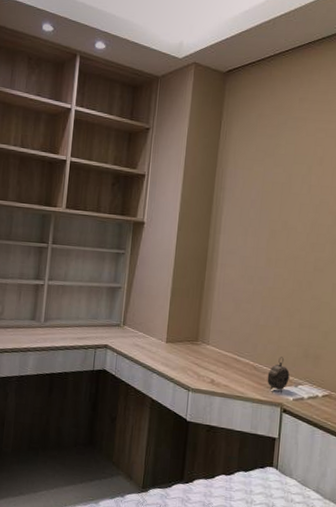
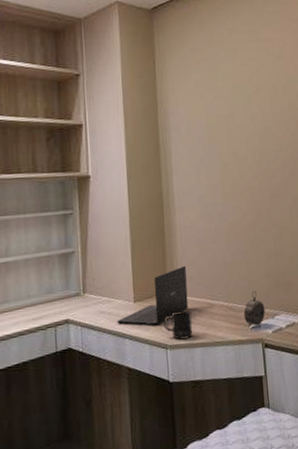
laptop: none [148,319,219,368] -> present [117,265,189,326]
mug: none [190,359,217,387] -> present [164,310,193,340]

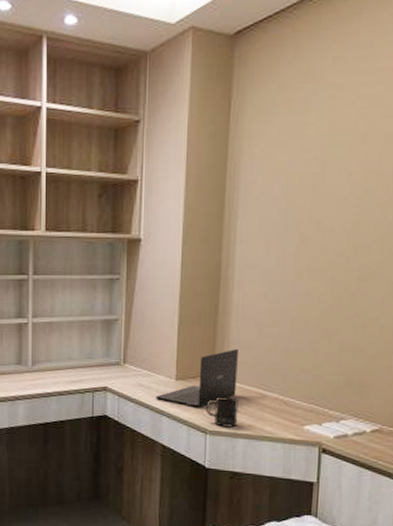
alarm clock: present [243,291,265,329] -> none [301,388,329,429]

